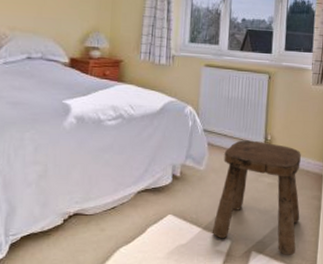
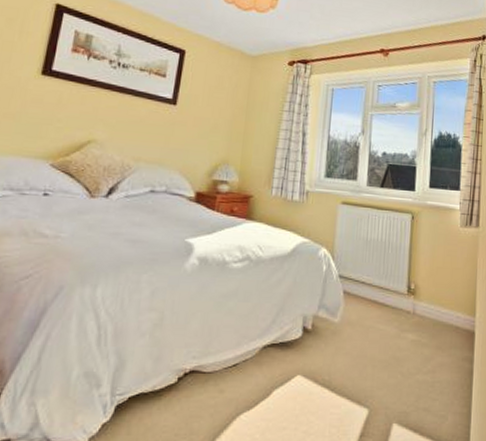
stool: present [212,140,301,256] -> none [346,288,449,431]

